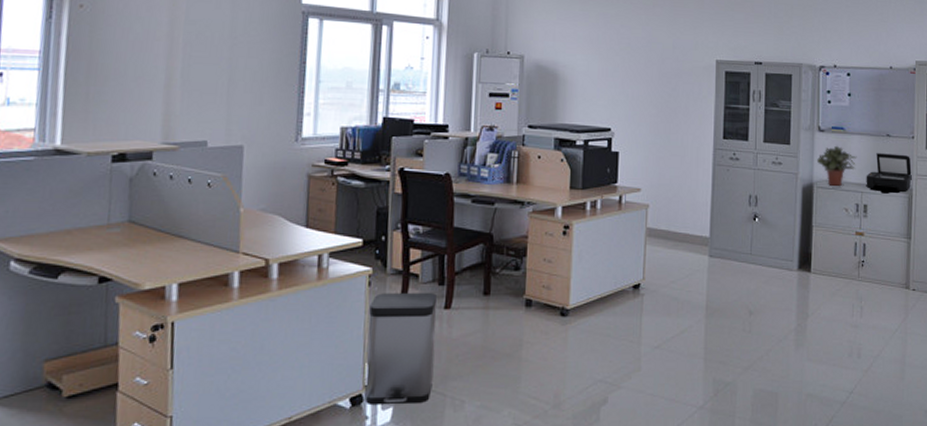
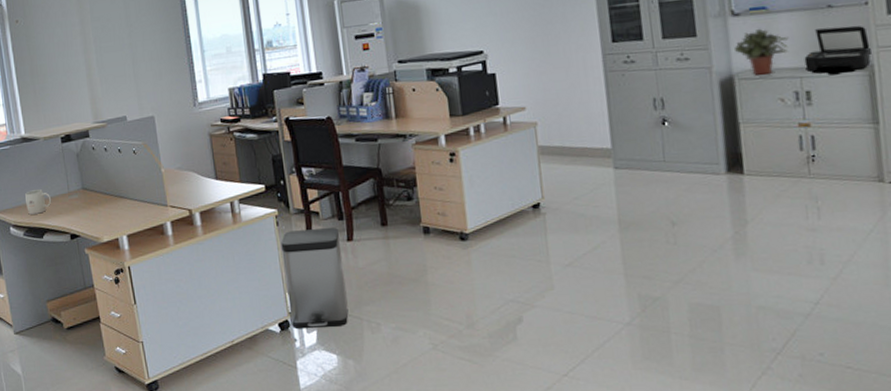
mug: none [40,216,82,247] -> present [24,189,52,215]

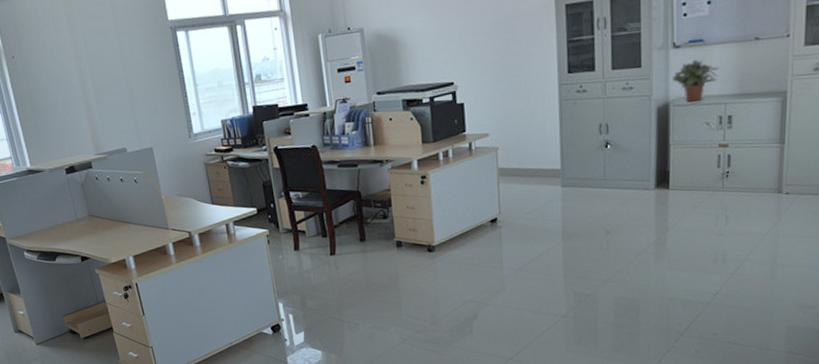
mug: present [24,189,52,215] -> none [35,217,61,240]
pedal bin: present [281,228,349,330] -> none [272,244,331,331]
printer: present [804,26,871,75] -> none [730,56,786,101]

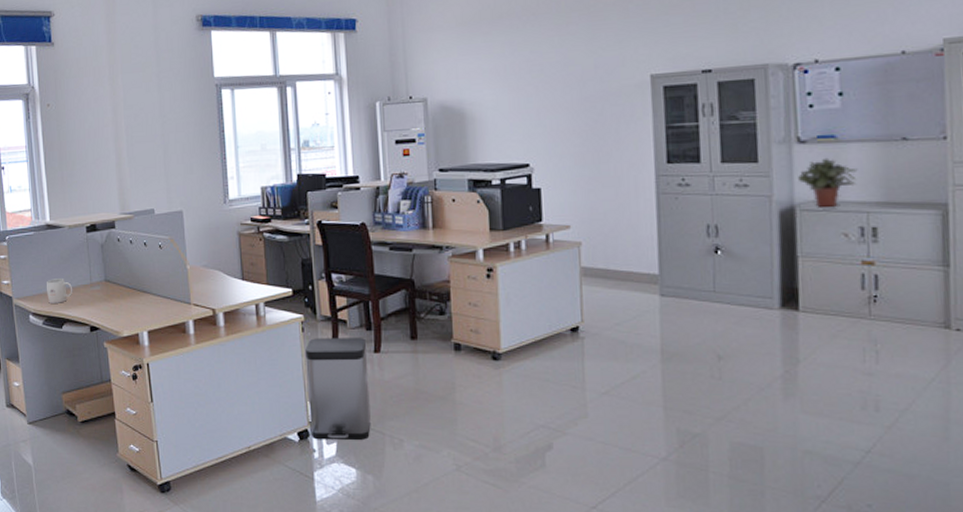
mug: none [35,217,61,240] -> present [46,278,73,303]
pedal bin: none [272,244,331,331] -> present [305,338,371,440]

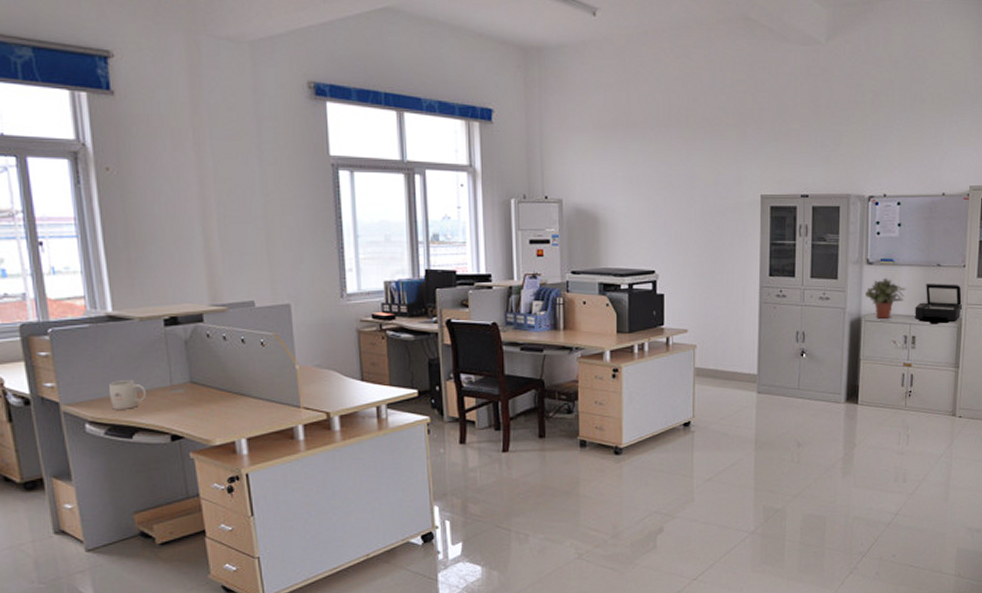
pedal bin: present [305,338,371,440] -> none [431,438,497,542]
printer: none [873,161,946,212] -> present [915,284,962,324]

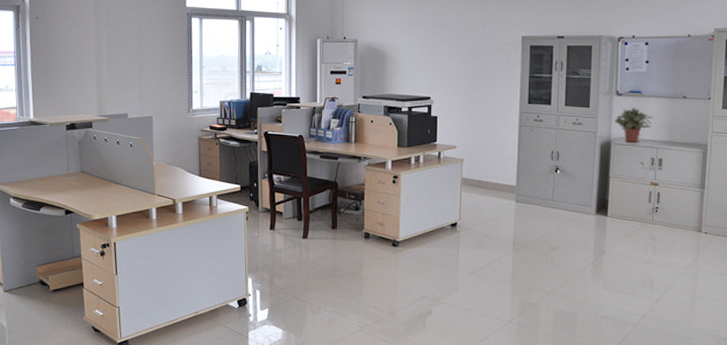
mug: present [108,380,147,410] -> none [26,168,52,189]
printer: present [915,284,962,324] -> none [661,113,707,149]

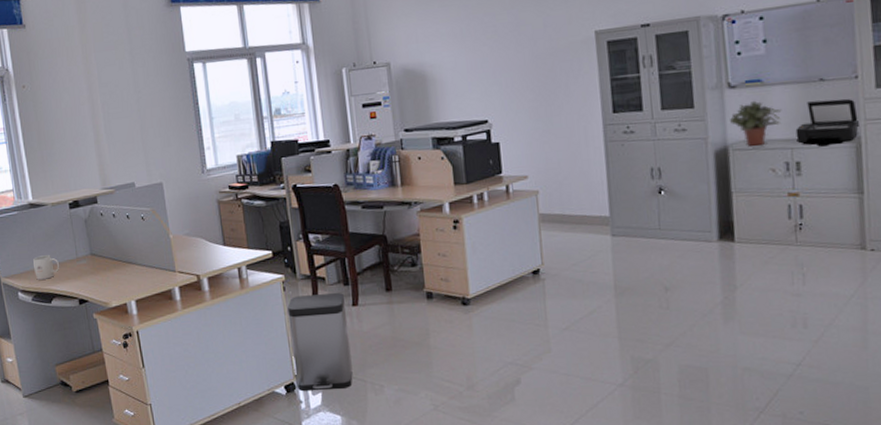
mug: none [26,168,52,189] -> present [32,255,60,280]
pedal bin: none [247,226,297,307] -> present [287,293,353,392]
printer: none [661,113,707,149] -> present [795,99,858,147]

